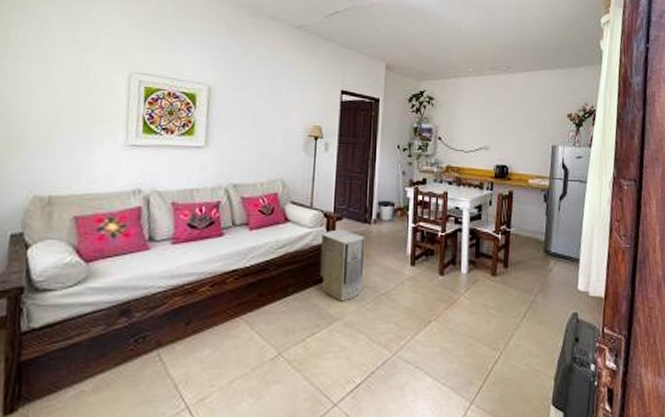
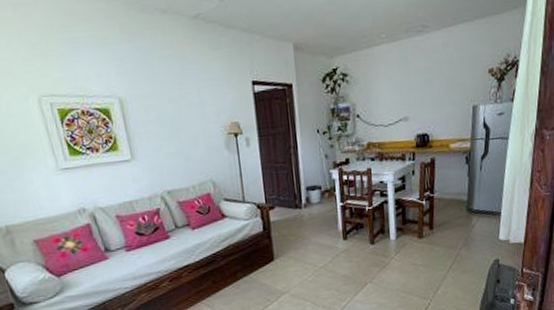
air purifier: present [319,229,365,302] -> none [258,217,302,279]

